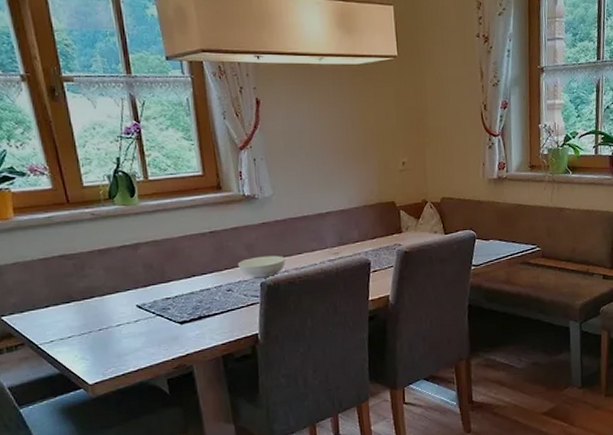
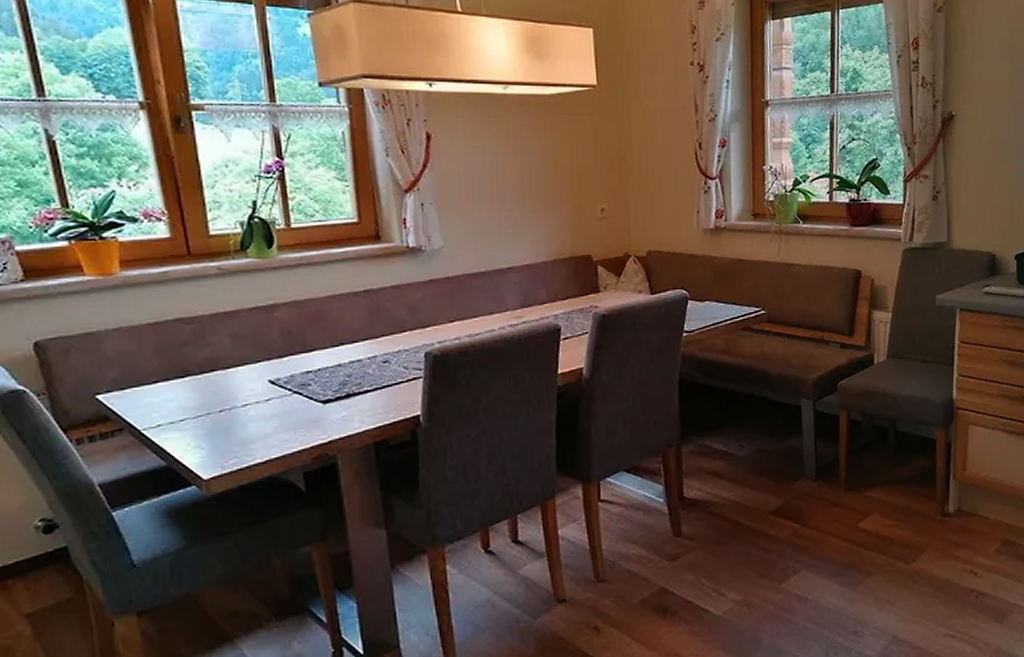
bowl: present [237,255,287,280] -> none [397,319,458,349]

